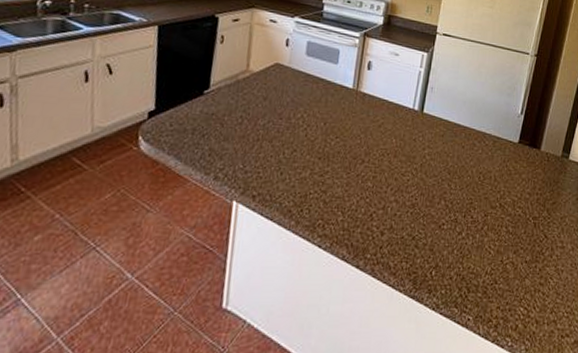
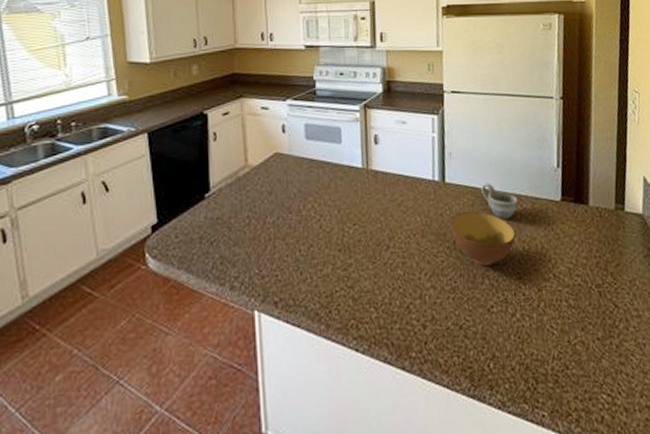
bowl: none [420,140,474,189] -> present [450,211,515,266]
cup: none [453,118,482,153] -> present [481,182,518,220]

